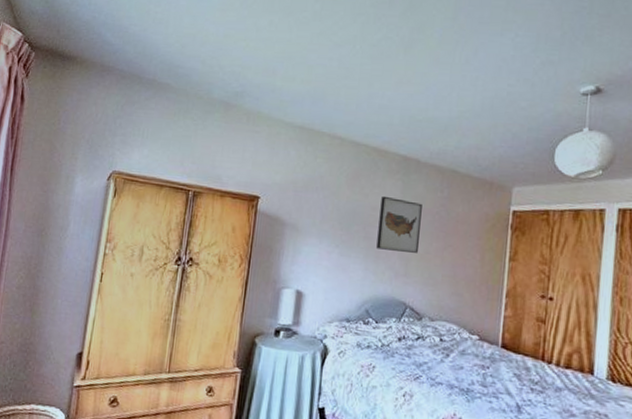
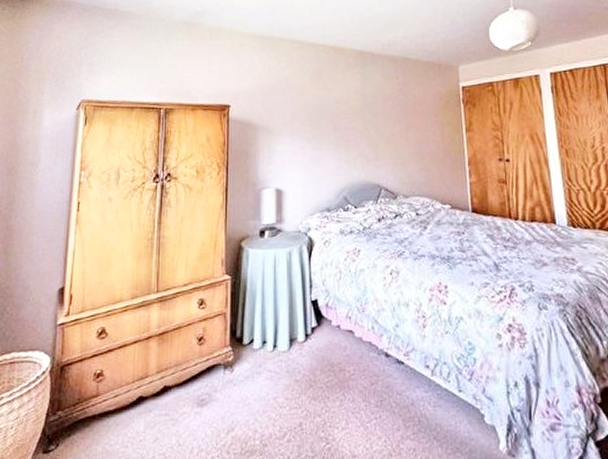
wall art: present [376,195,422,253] -> none [344,88,384,138]

